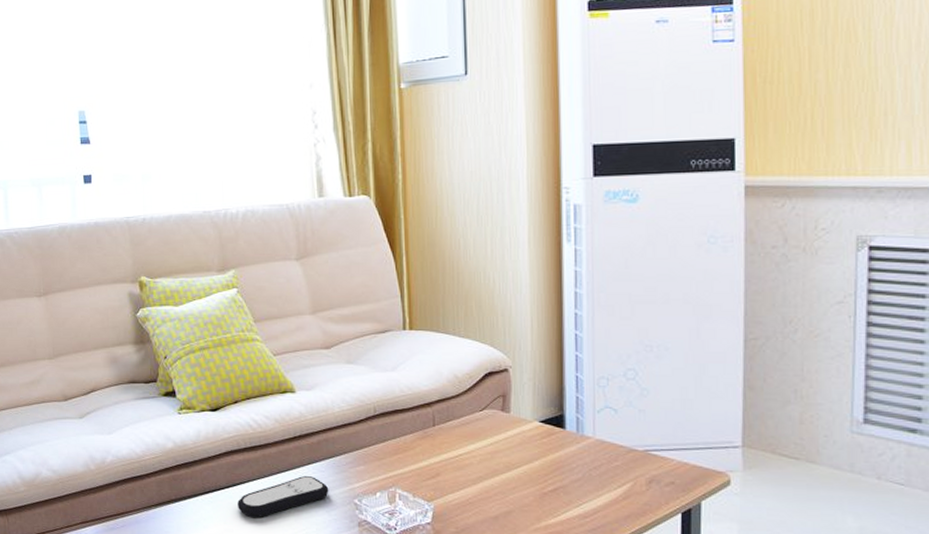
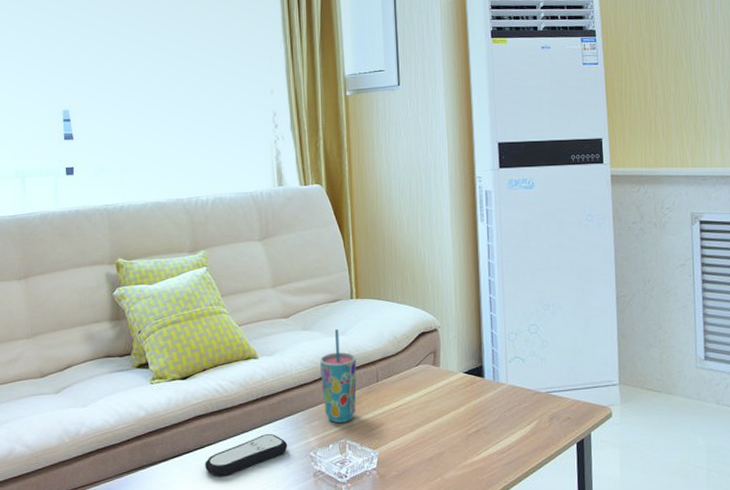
cup: none [366,363,410,469] -> present [320,328,357,423]

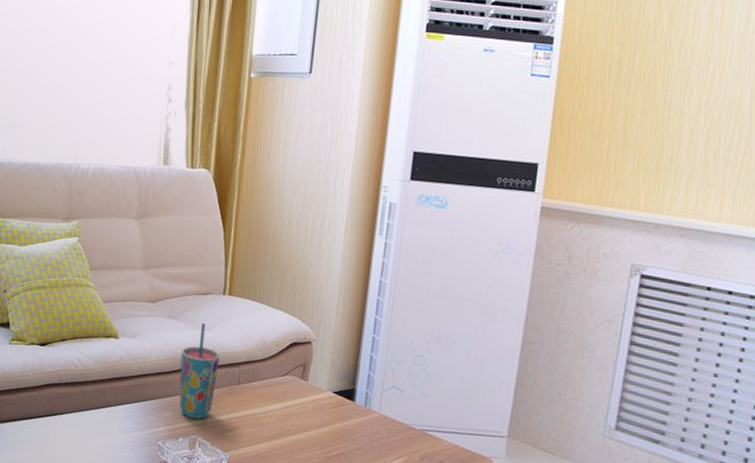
remote control: present [205,434,288,477] -> none [52,414,137,448]

